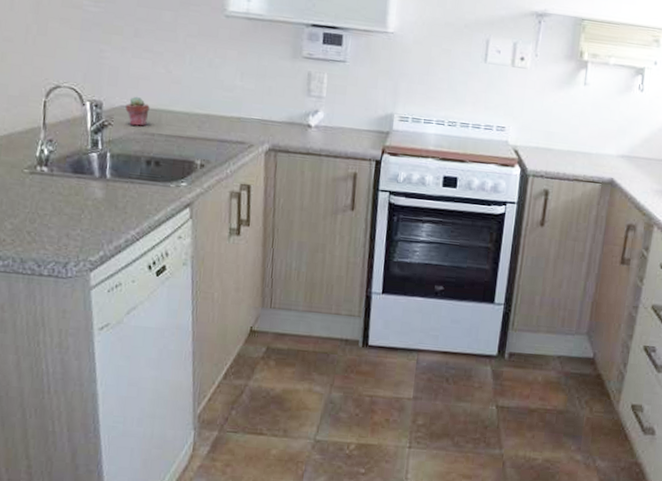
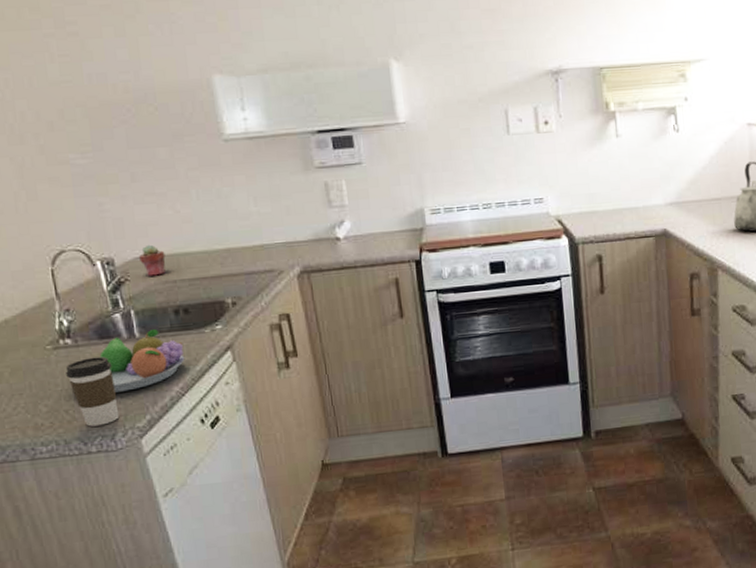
coffee cup: none [36,187,80,253] -> present [65,356,120,427]
fruit bowl: none [70,174,147,226] -> present [99,329,185,392]

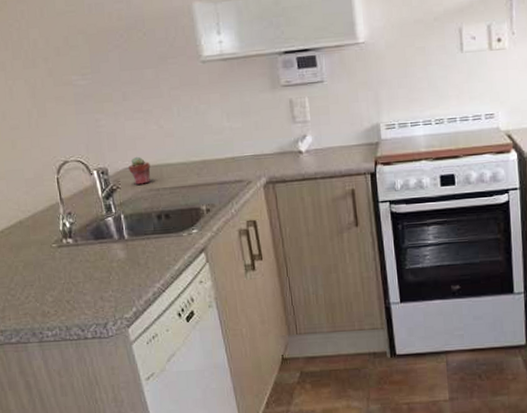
coffee cup: present [65,356,120,427] -> none [67,255,111,316]
fruit bowl: present [99,329,185,392] -> none [95,232,166,287]

